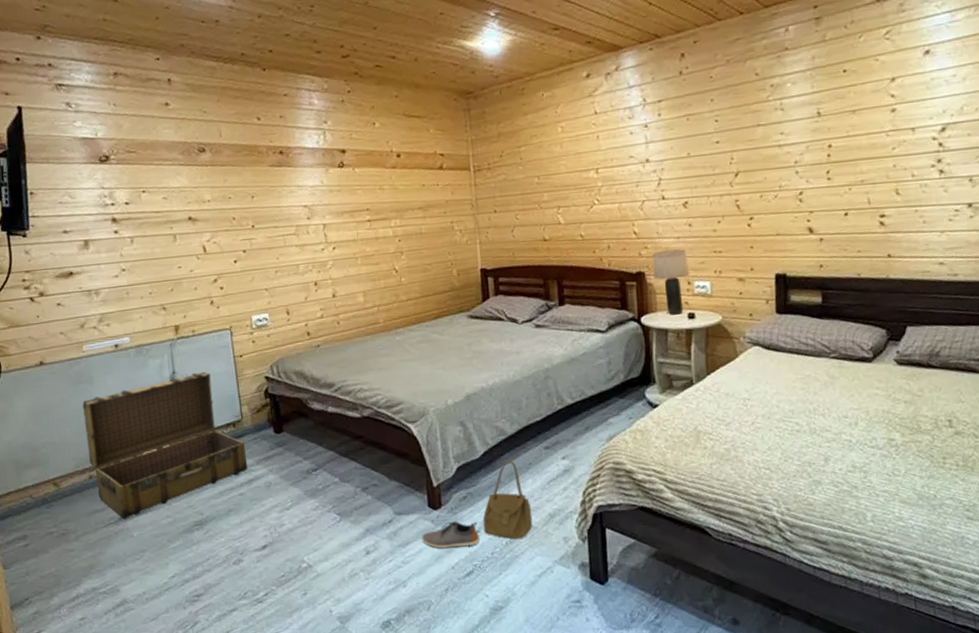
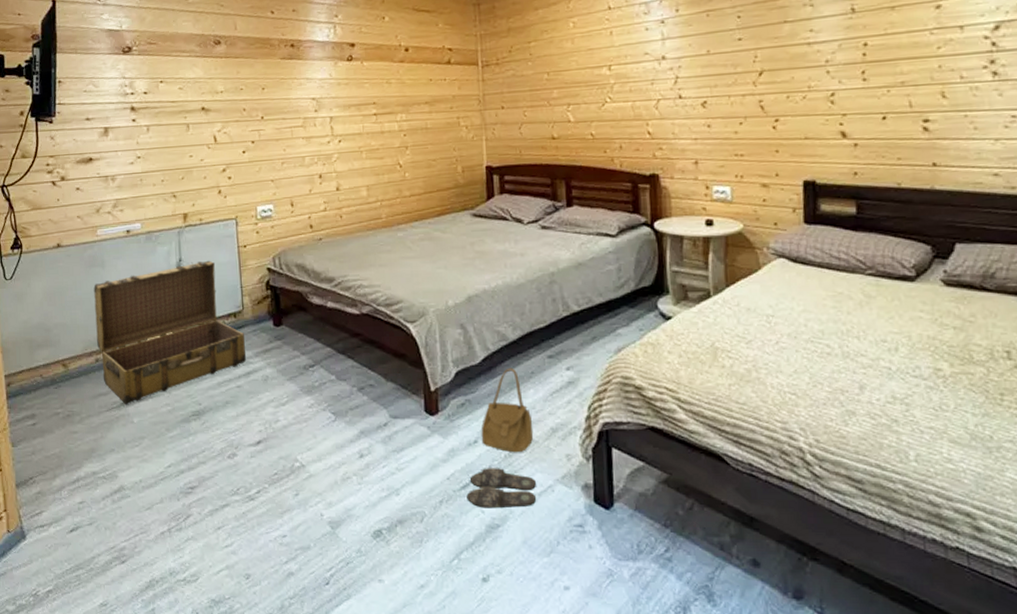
shoe: present [422,521,480,549] -> none [417,429,477,458]
slippers: none [471,554,536,593] -> present [466,467,536,509]
table lamp: present [652,249,690,315] -> none [667,151,709,221]

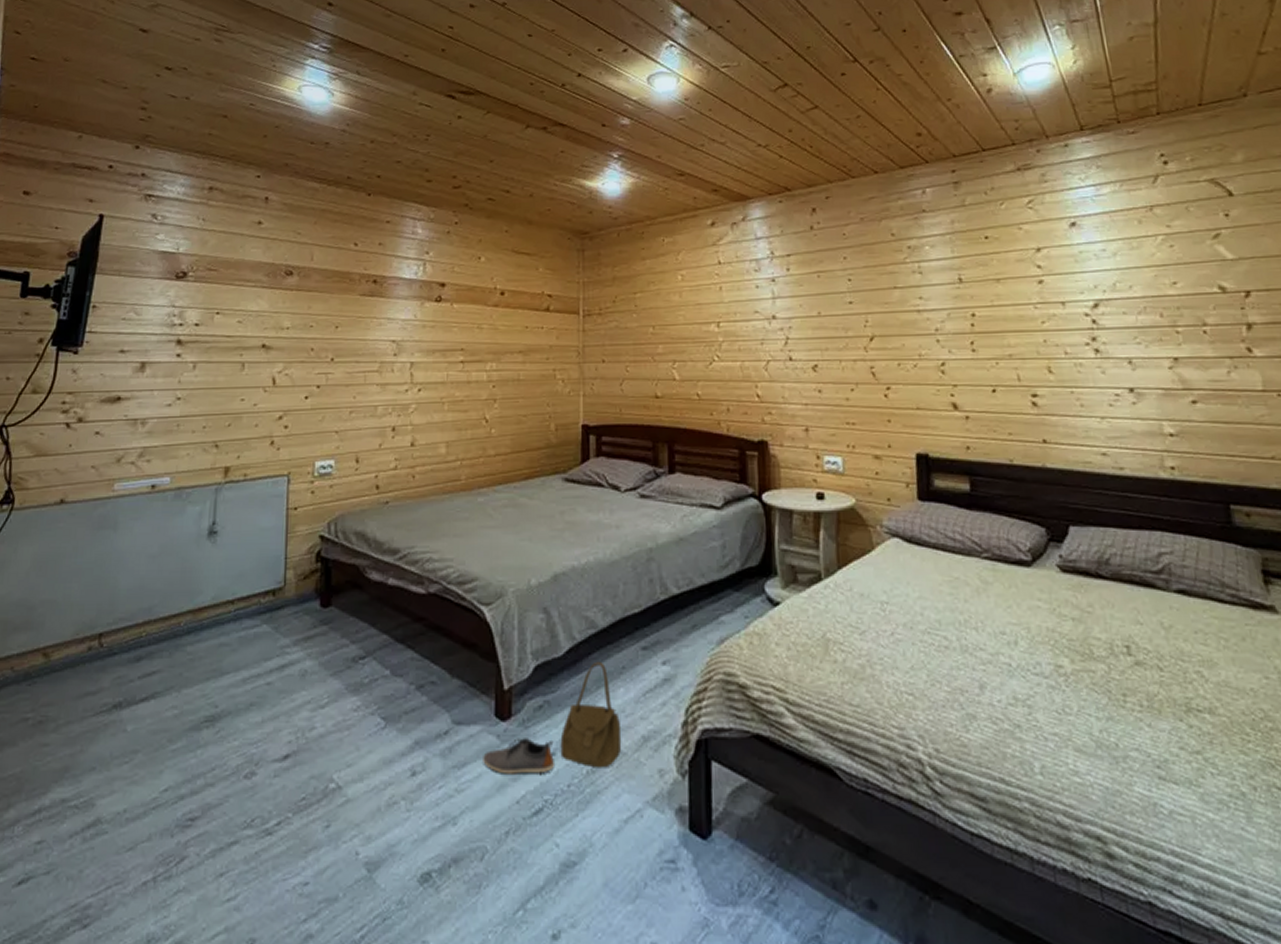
suitcase: present [93,260,246,404] -> none [93,524,283,706]
shoe: none [417,429,477,458] -> present [483,738,554,776]
slippers: present [466,467,536,509] -> none [539,786,622,841]

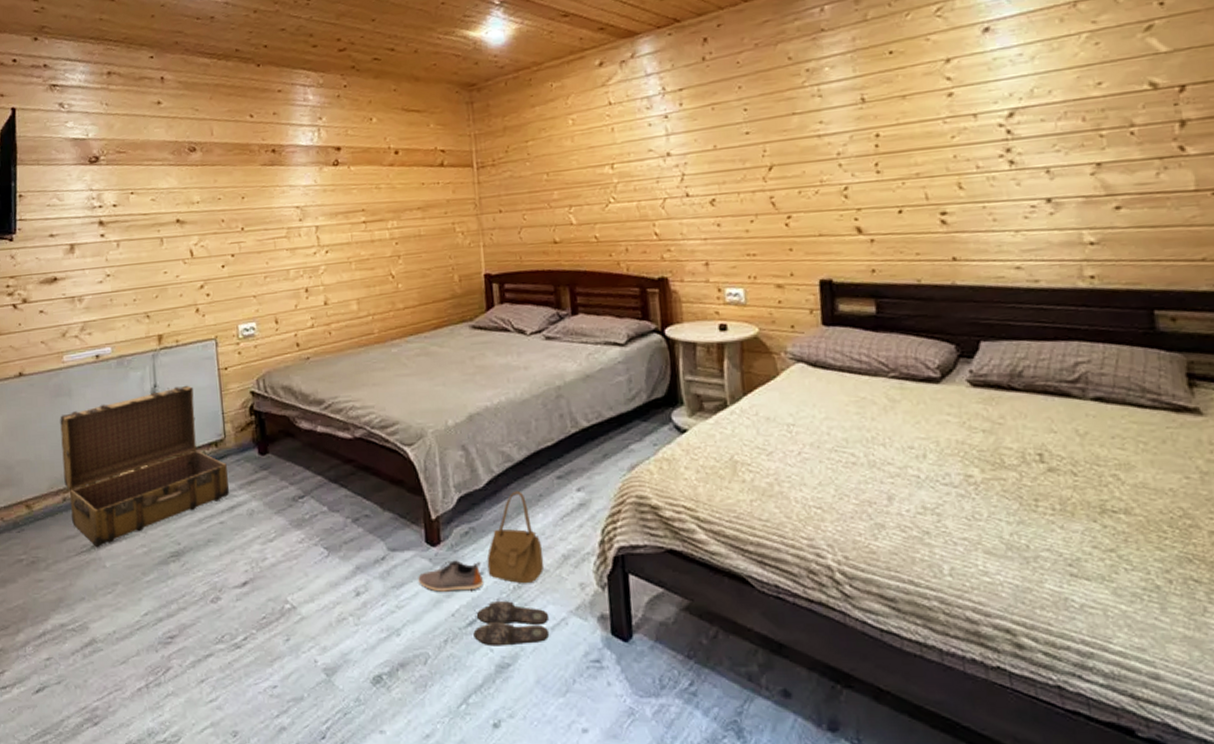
suitcase: none [93,524,283,706] -> present [60,385,229,547]
slippers: none [539,786,622,841] -> present [473,600,549,646]

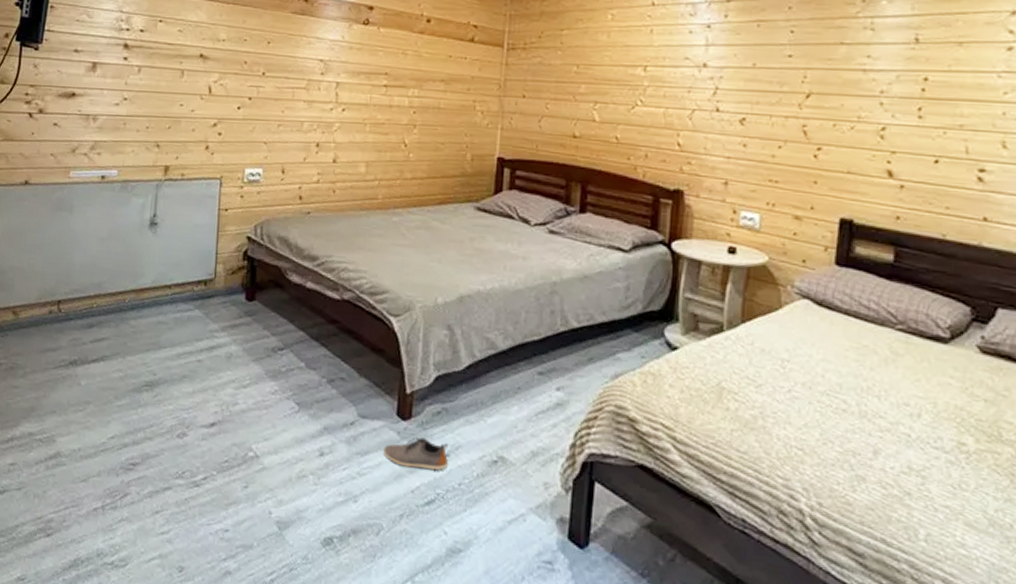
suitcase: present [60,385,229,547] -> none [53,219,213,364]
slippers: present [473,600,549,646] -> none [430,485,507,534]
handbag: present [487,490,545,584] -> none [454,379,513,474]

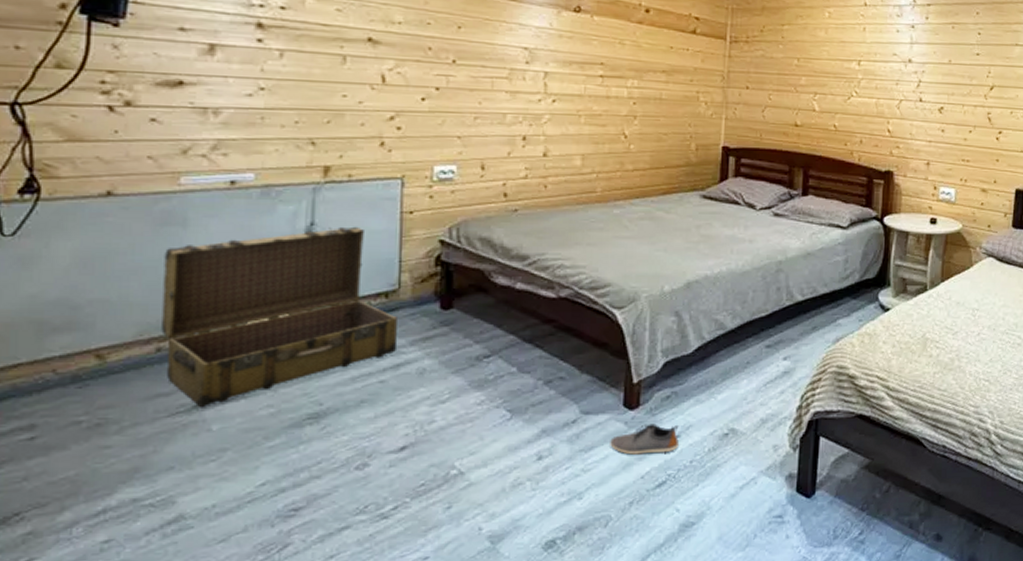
suitcase: none [53,219,213,364] -> present [161,226,397,407]

